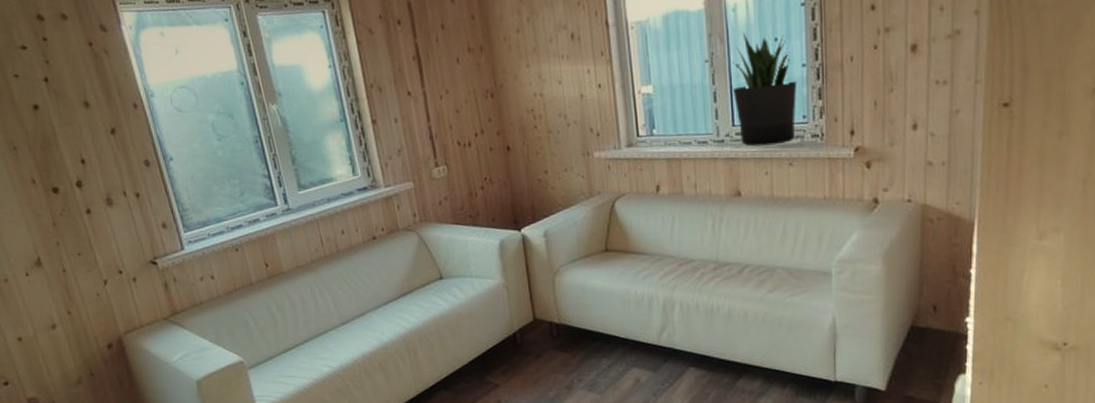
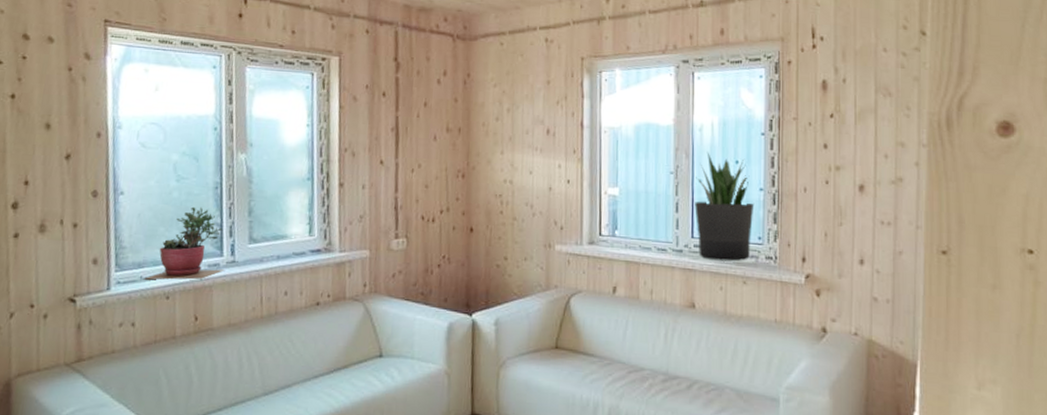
succulent plant: none [210,162,283,236] -> present [143,206,225,280]

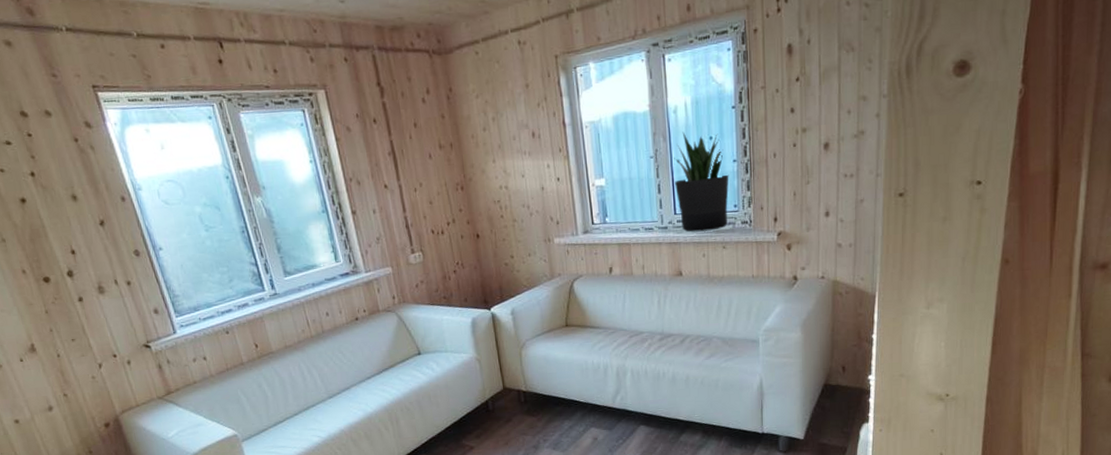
succulent plant: present [143,206,225,280] -> none [201,251,270,320]

